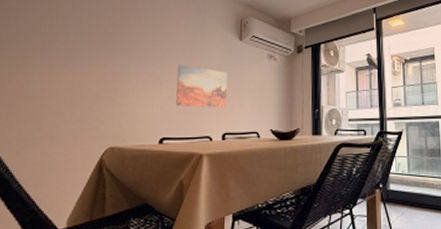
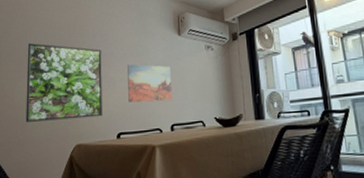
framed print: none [44,25,149,119] -> present [25,42,102,122]

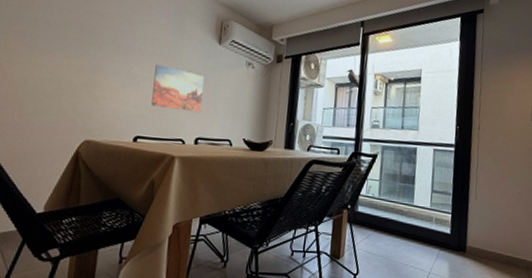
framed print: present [25,42,102,122] -> none [25,13,127,115]

